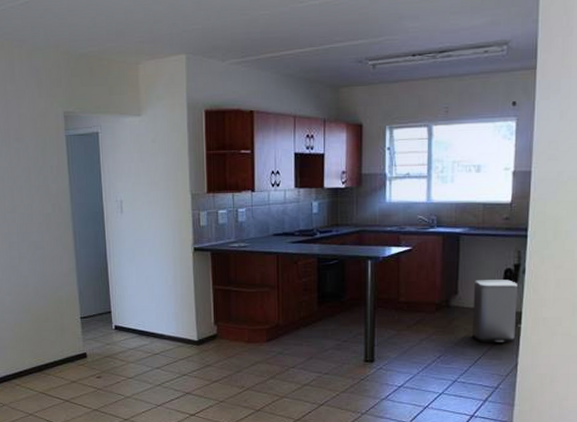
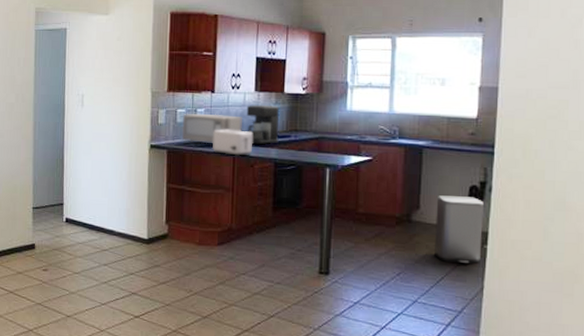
microwave: none [224,213,284,244] -> present [181,113,242,143]
toaster: none [255,228,295,254] -> present [211,129,253,156]
coffee maker: none [287,201,321,241] -> present [246,104,279,145]

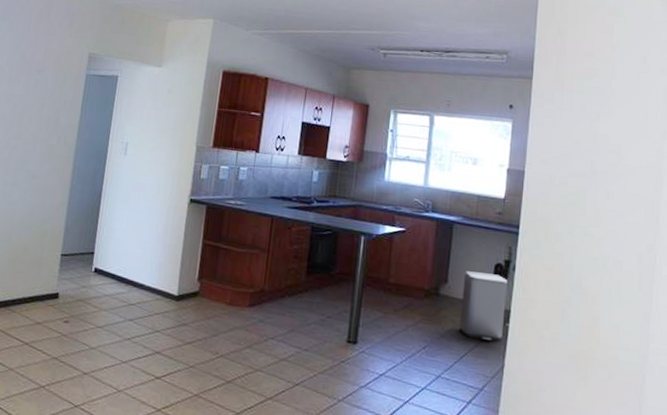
microwave: present [181,113,242,143] -> none [222,170,284,202]
toaster: present [211,129,253,156] -> none [251,189,293,218]
coffee maker: present [246,104,279,145] -> none [287,168,320,208]

